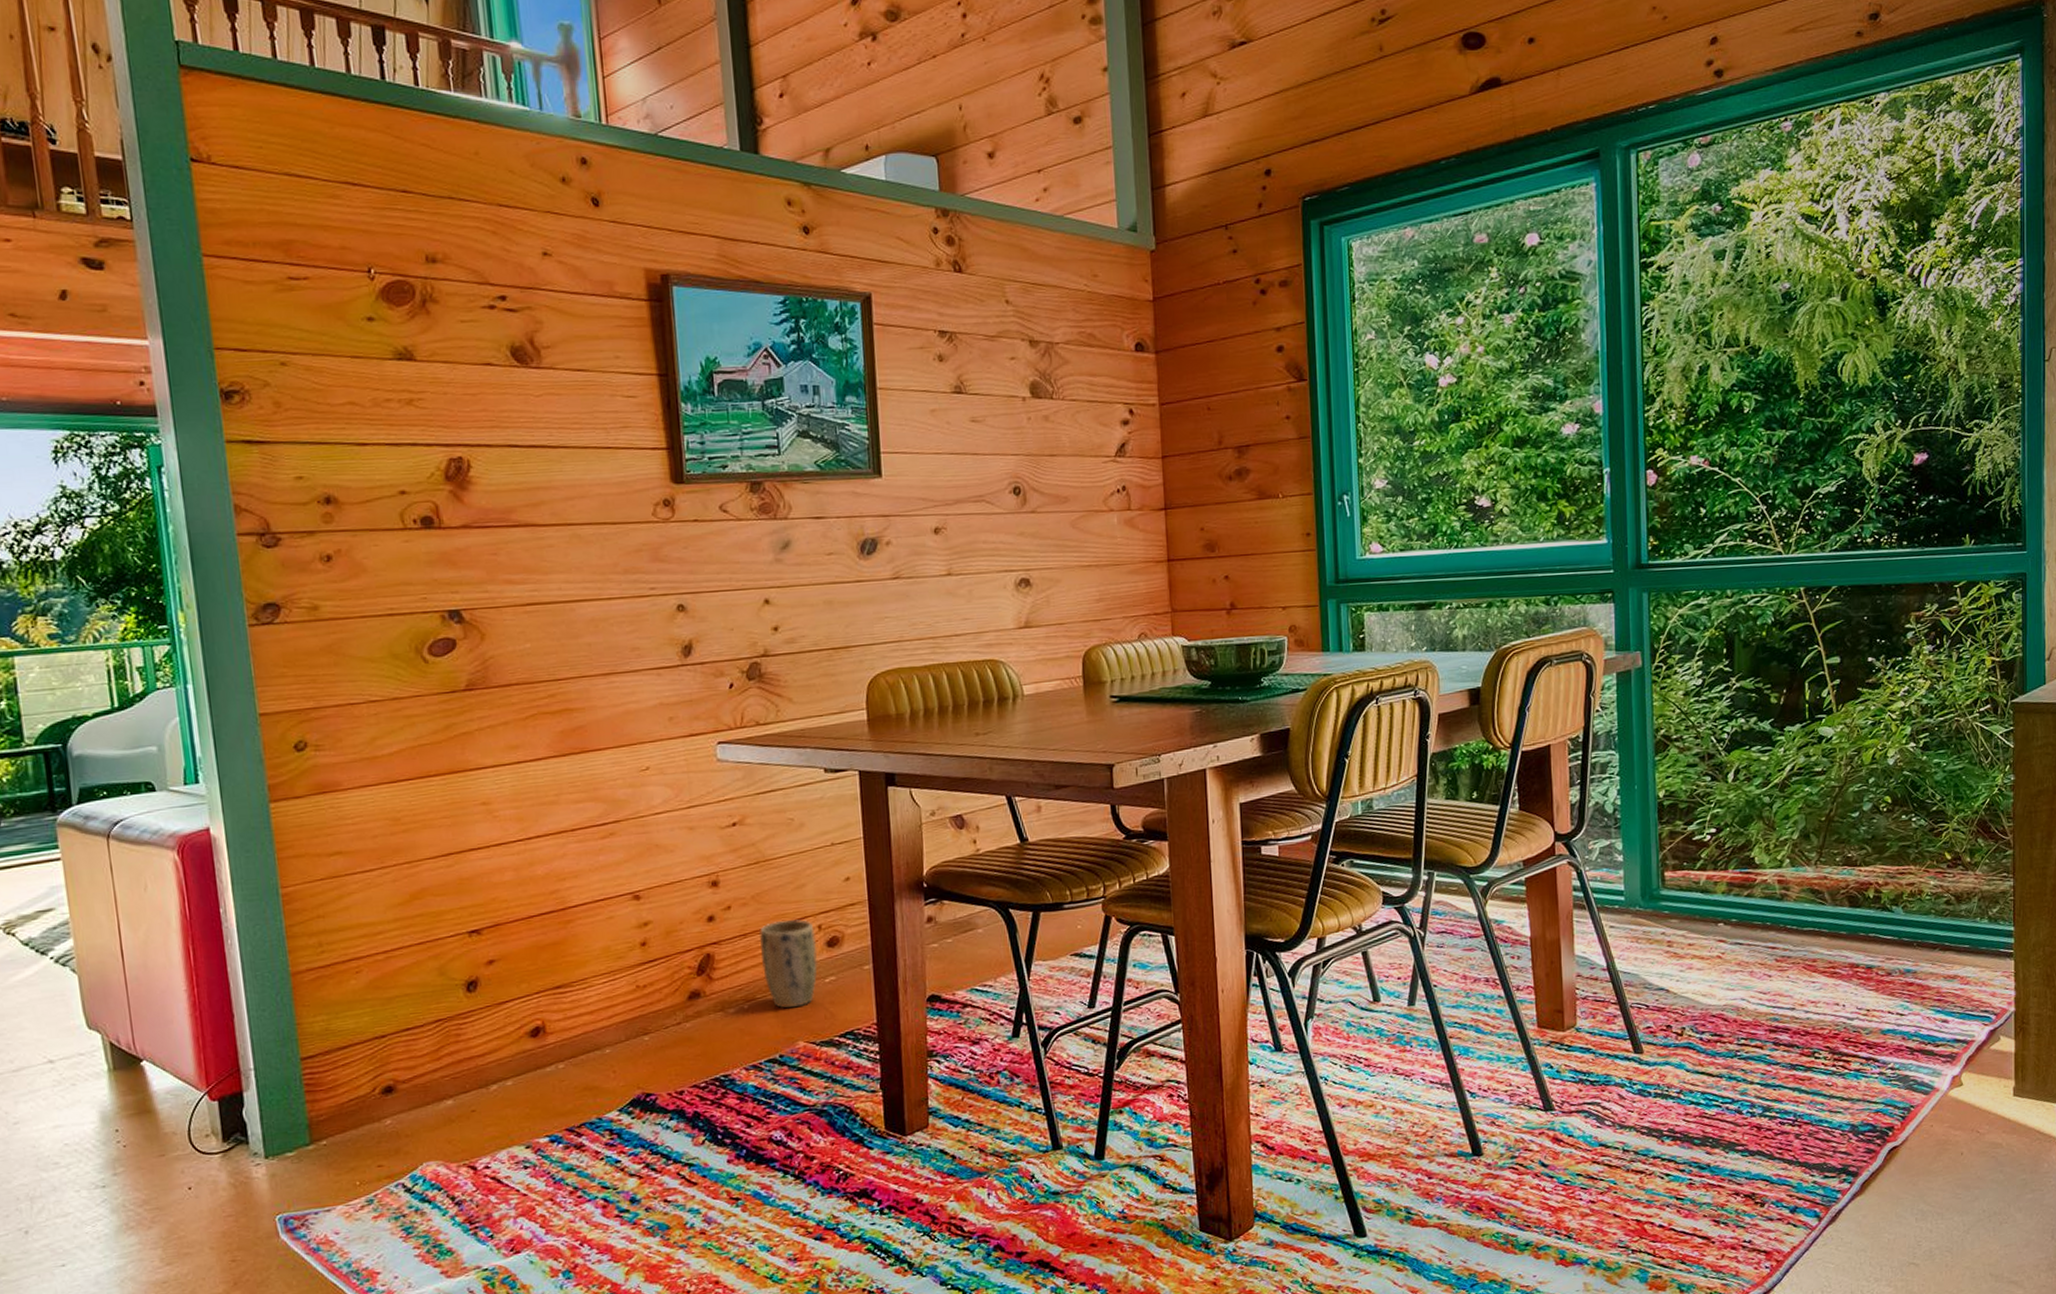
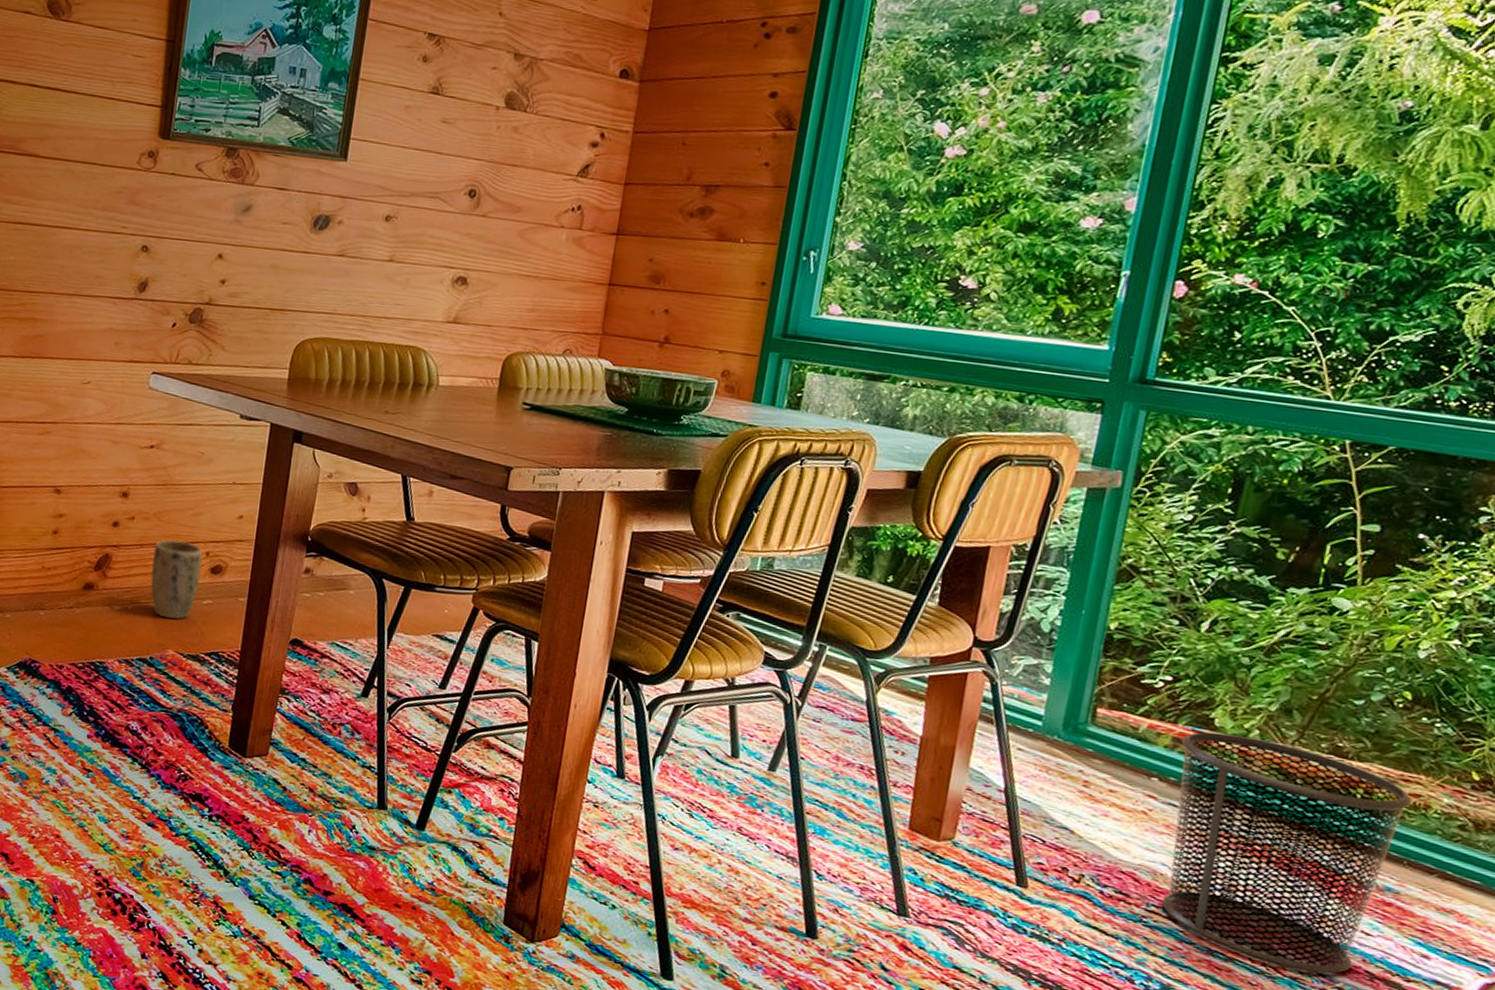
waste bin: none [1733,866,1910,1063] -> present [1162,732,1413,974]

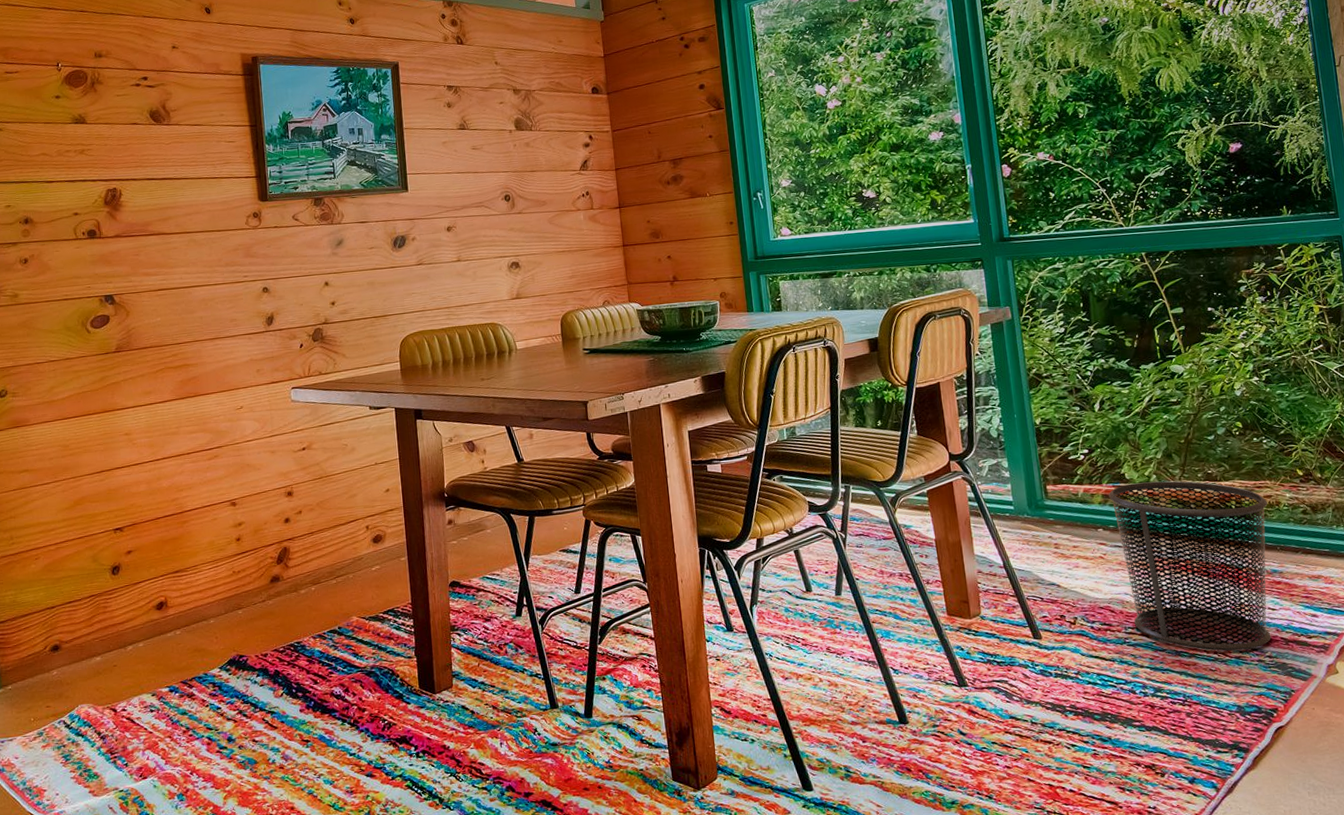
plant pot: present [150,540,203,620] -> none [322,521,366,591]

